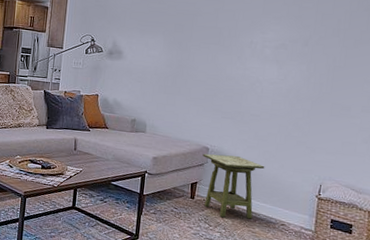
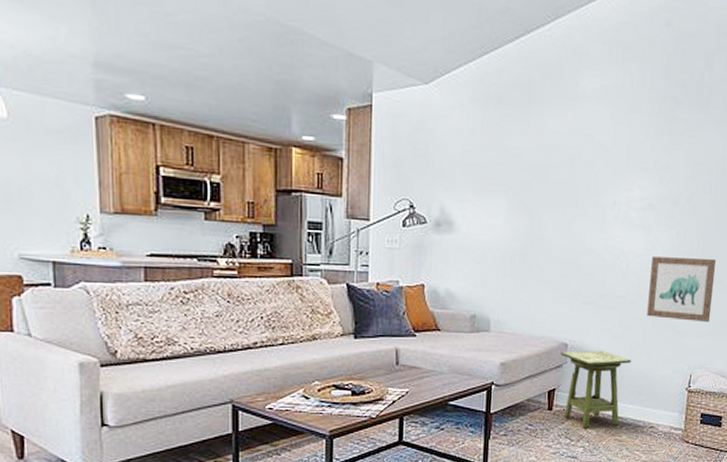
wall art: none [279,85,344,142] -> present [647,256,716,322]

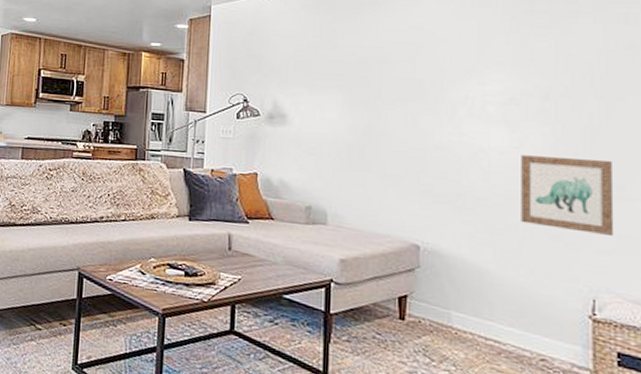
side table: present [560,350,632,429] -> none [411,254,506,352]

